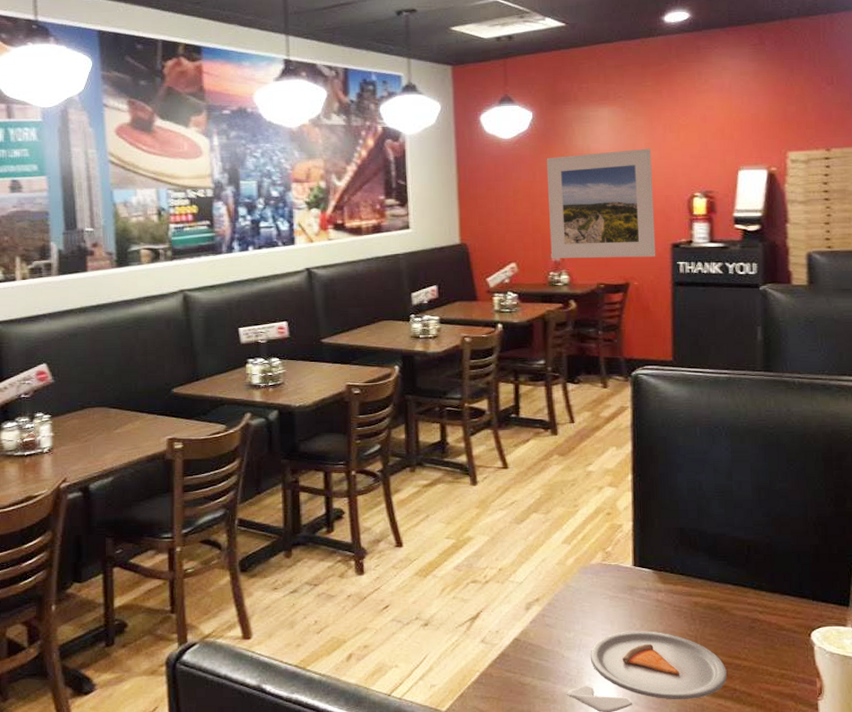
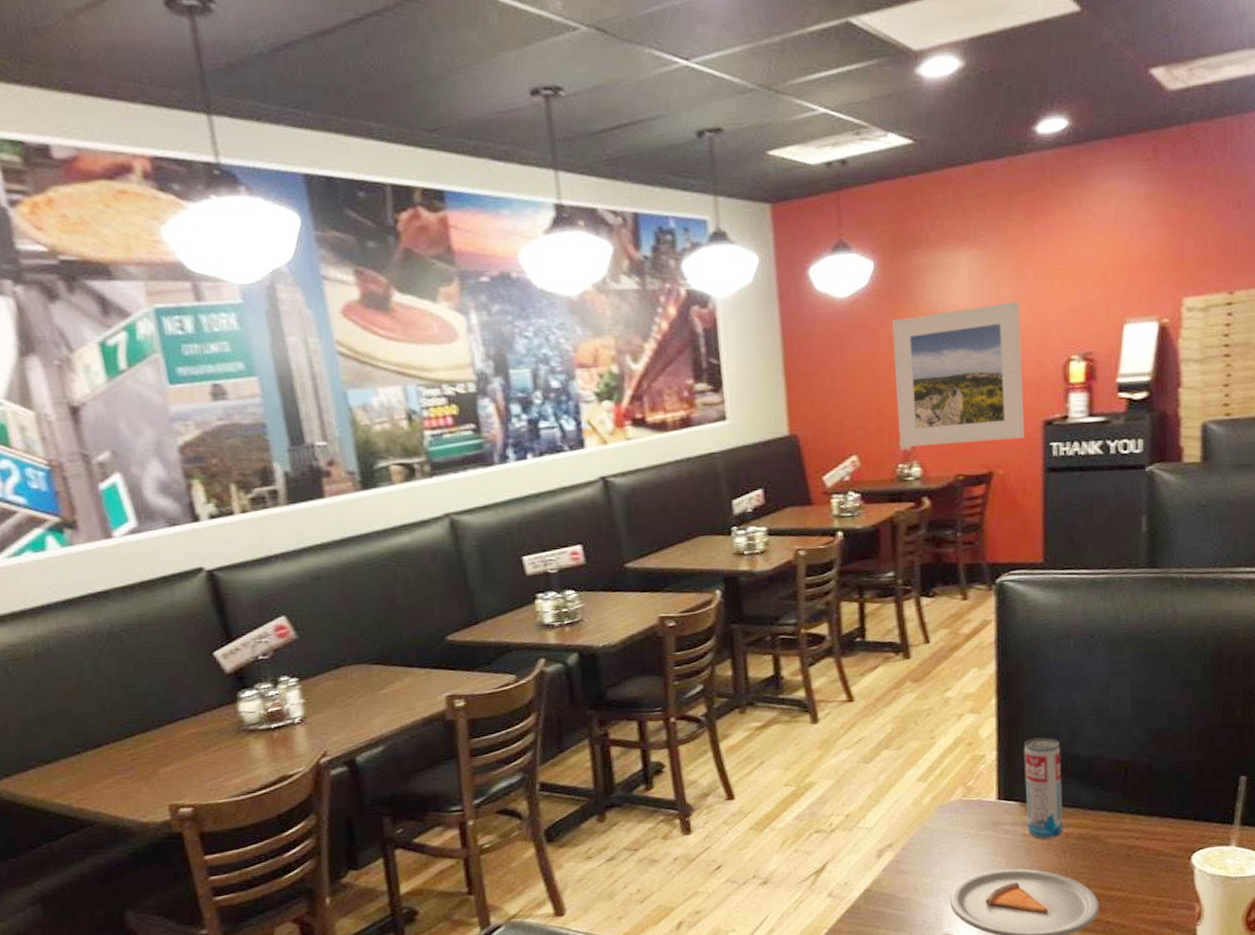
beverage can: none [656,513,693,606] -> present [1024,737,1064,839]

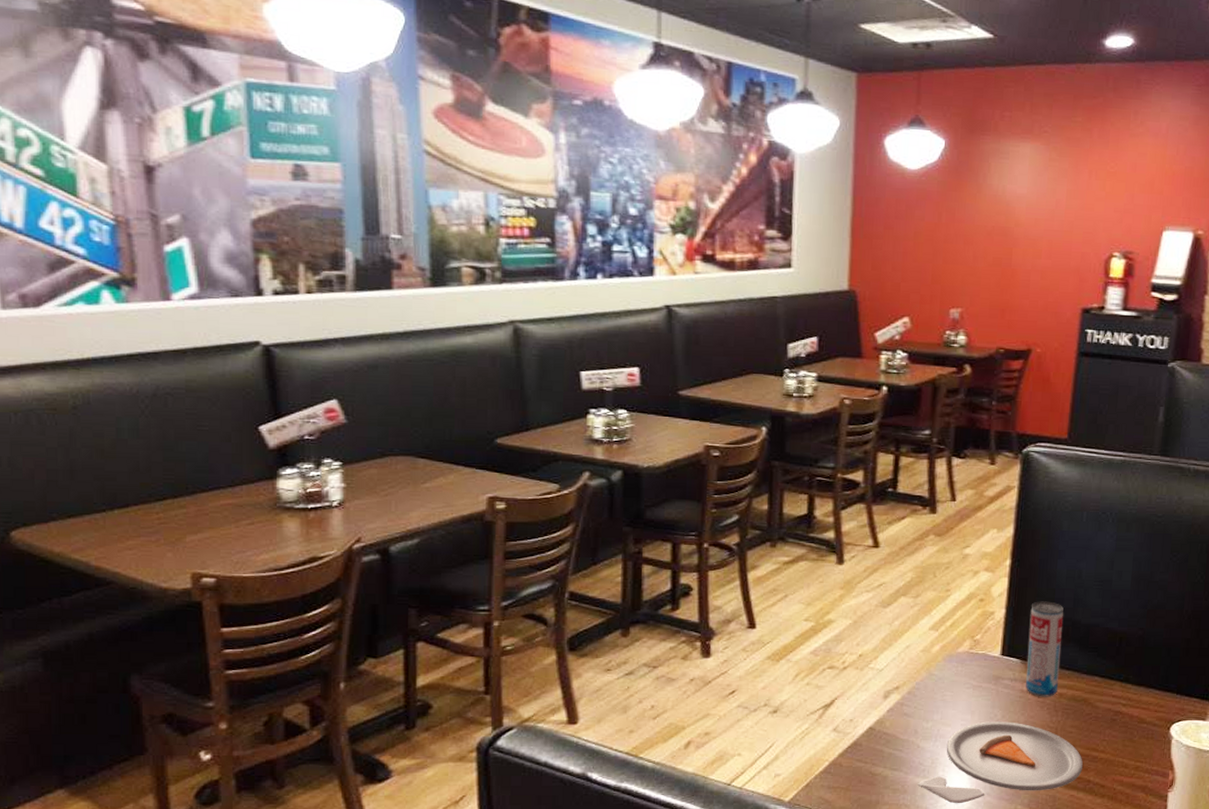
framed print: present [892,301,1025,447] -> none [949,195,1073,322]

